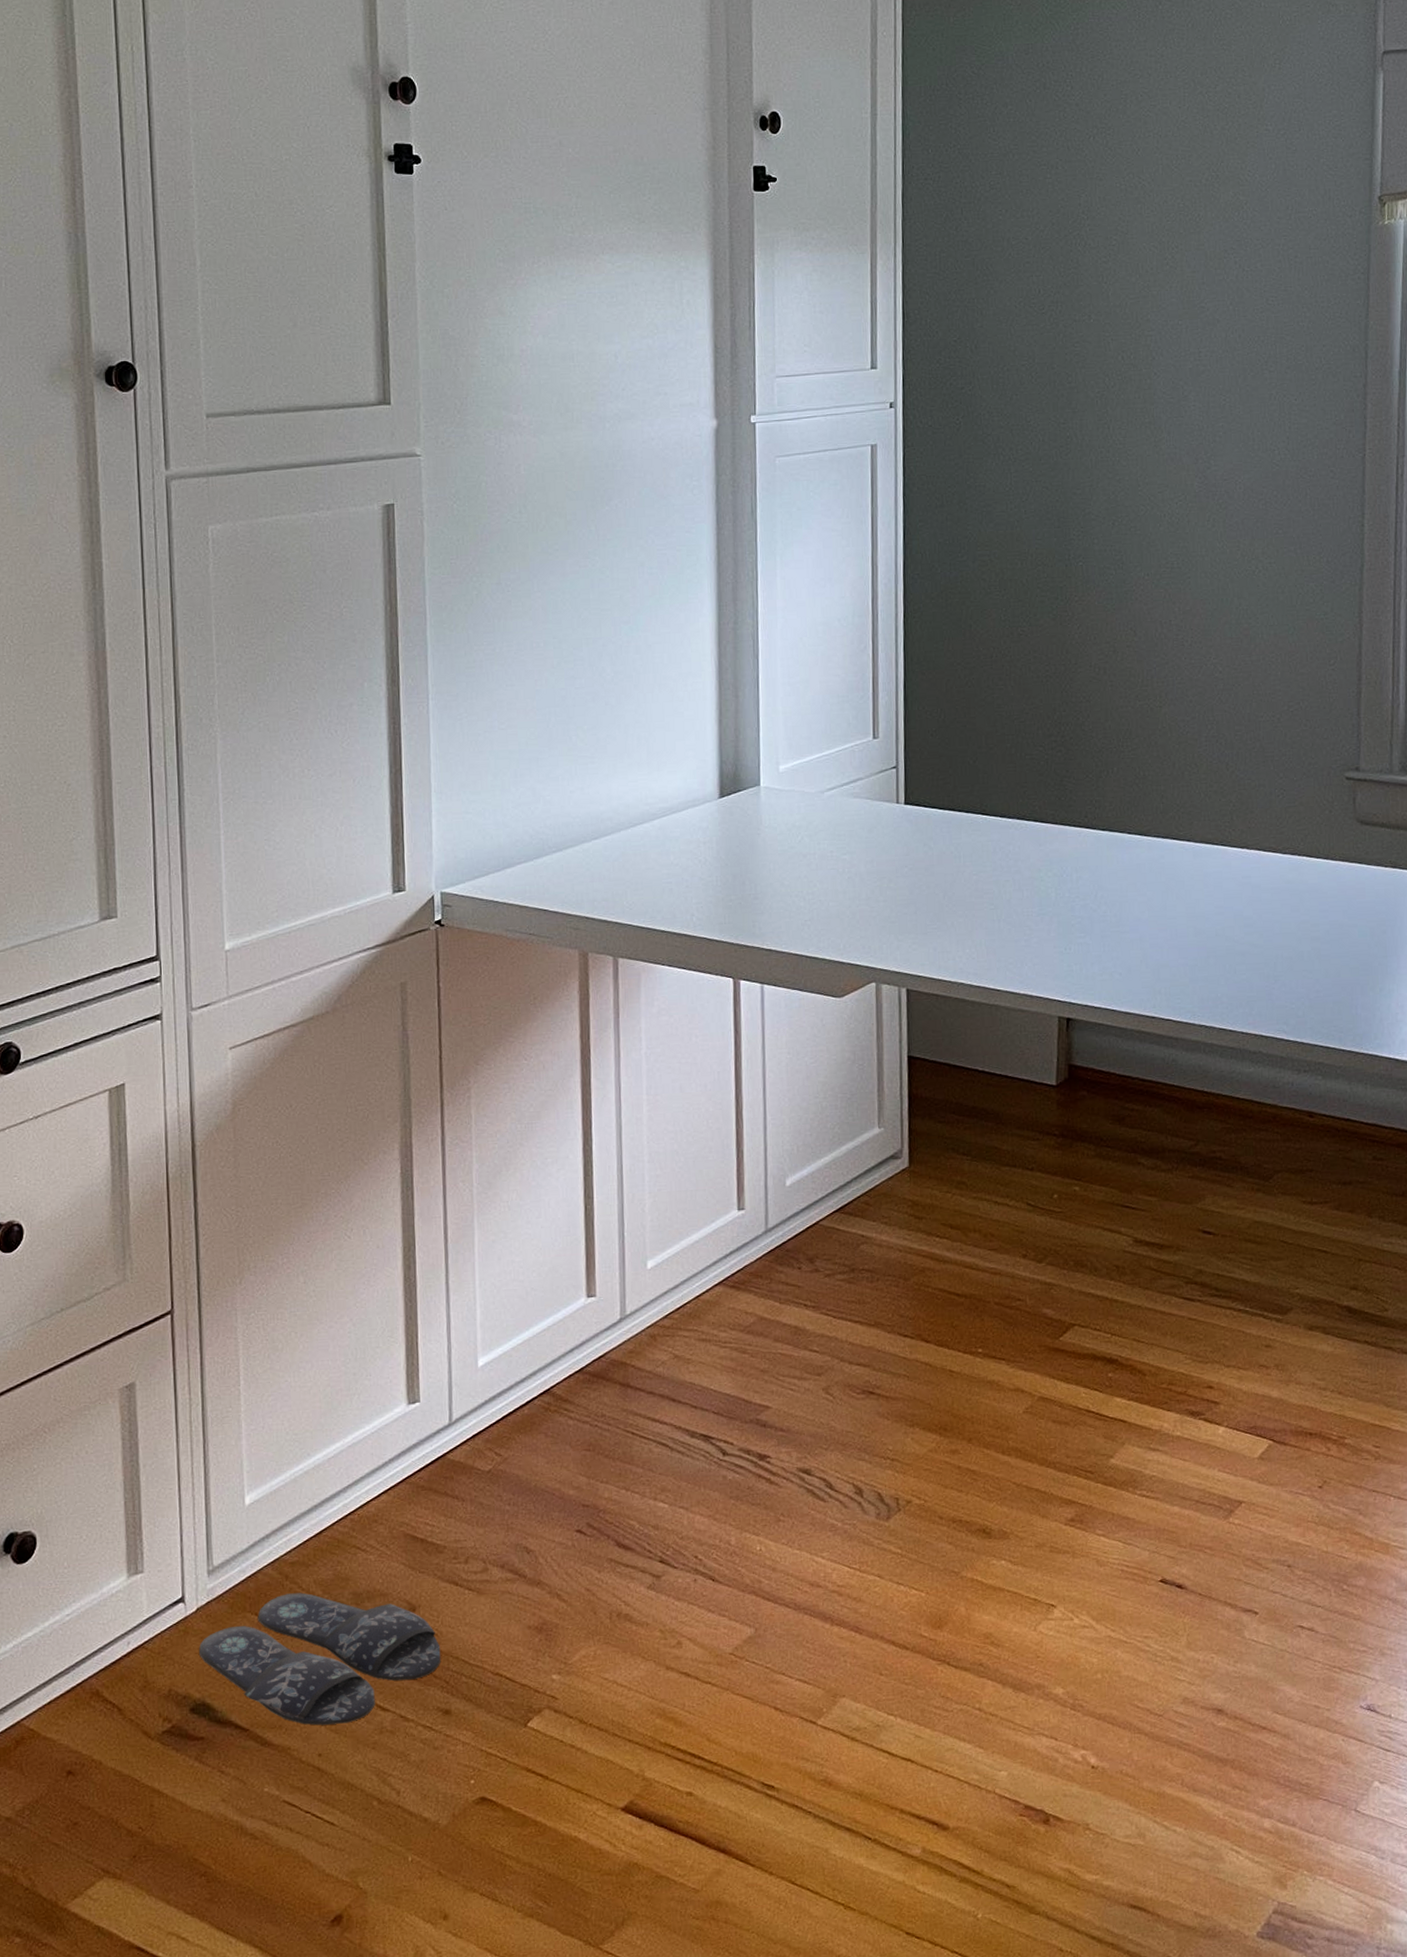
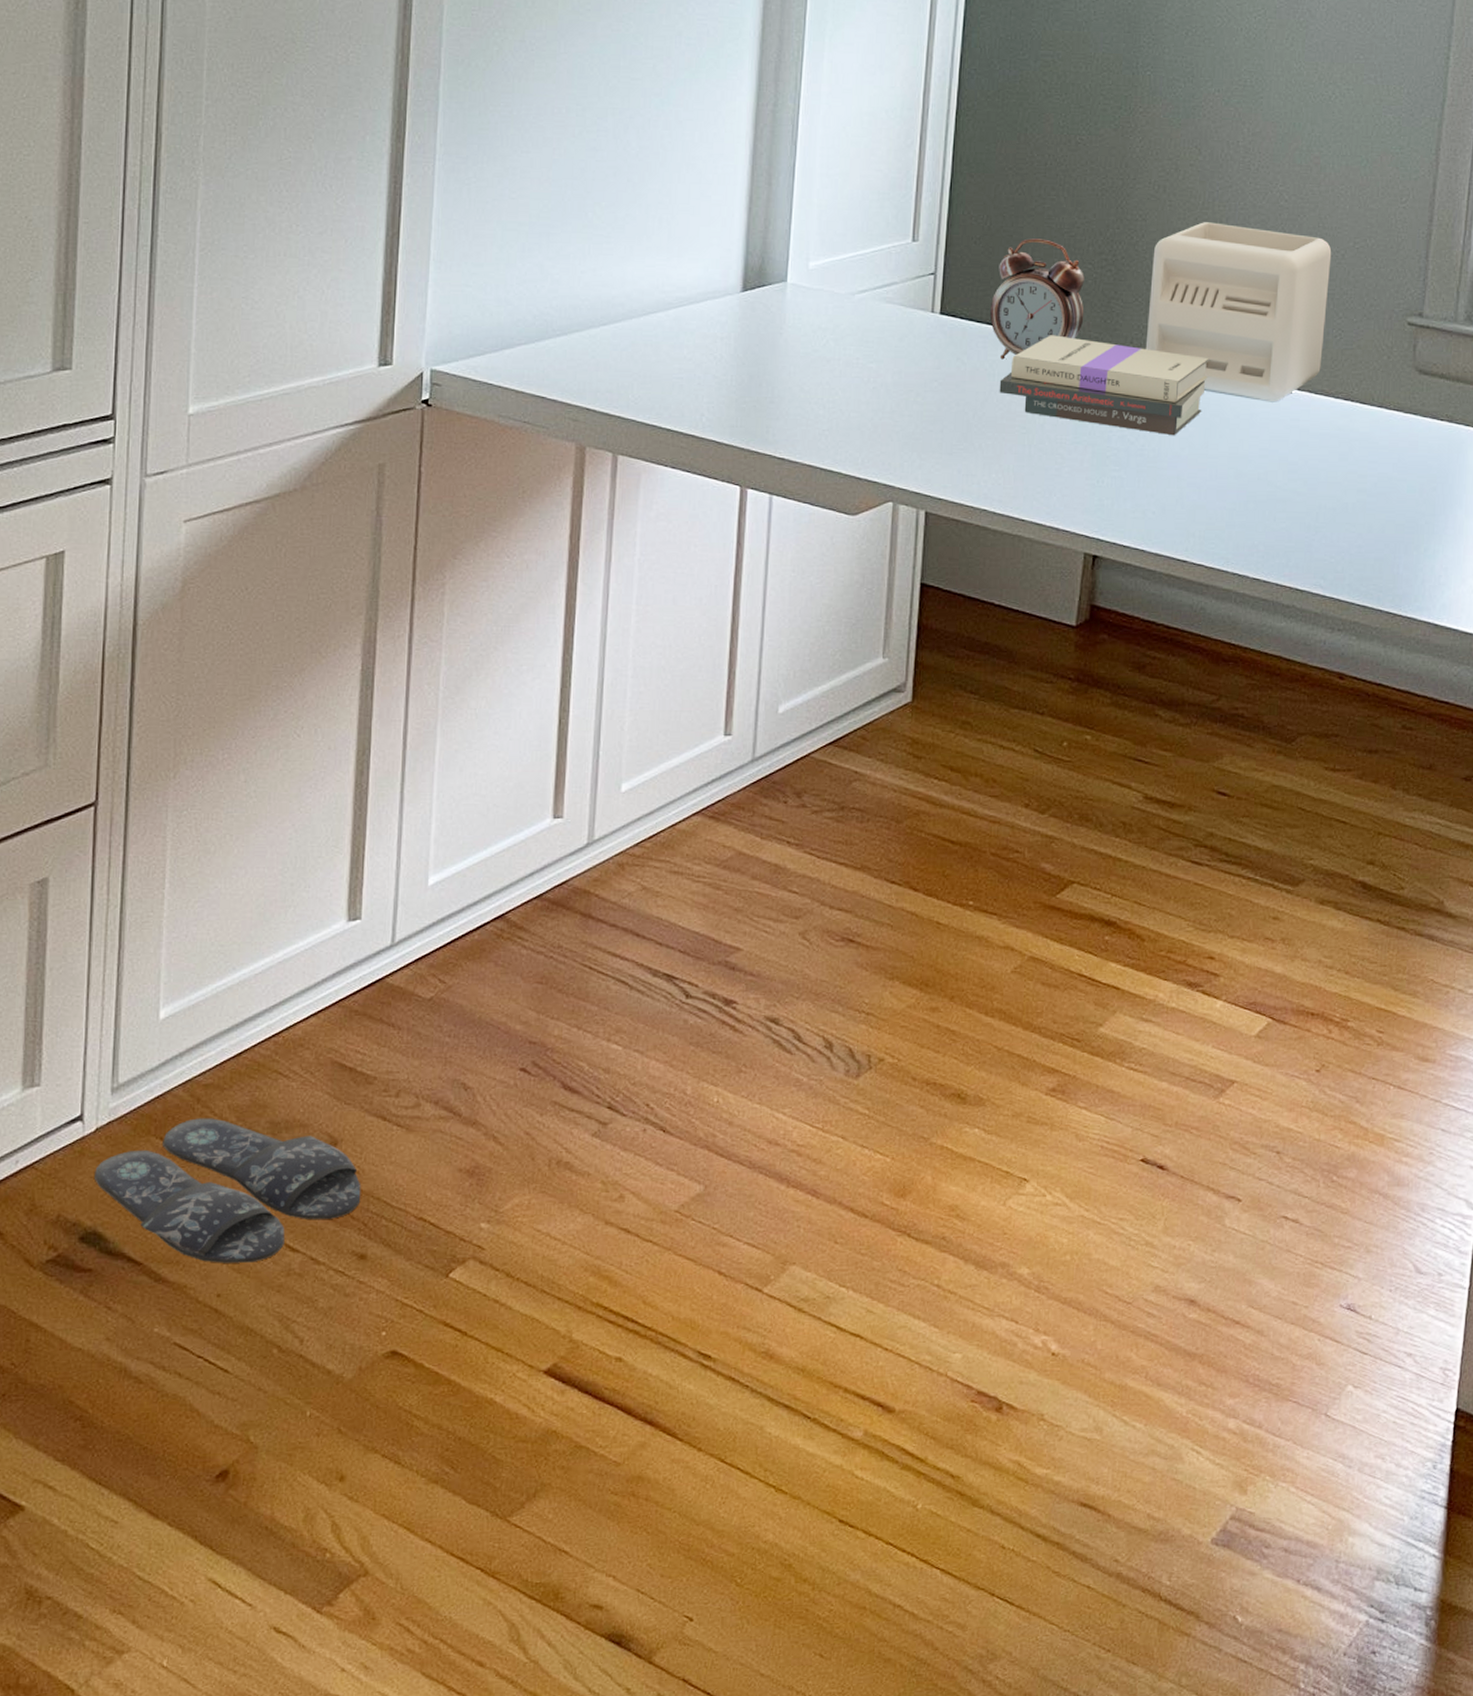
alarm clock: none [950,726,1040,842] -> present [989,238,1085,360]
books: none [965,815,1161,901] -> present [999,335,1209,436]
desk organizer: none [1099,698,1268,863] -> present [1145,222,1332,402]

